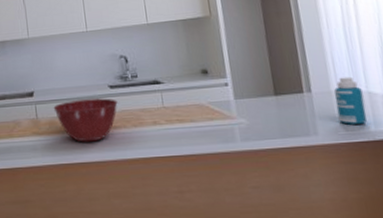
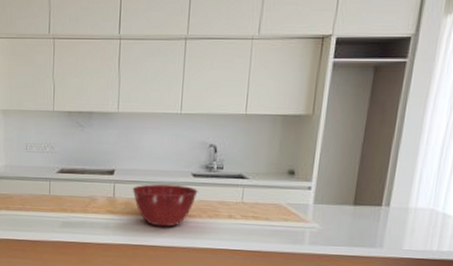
bottle: present [334,76,367,125] -> none [406,196,438,242]

